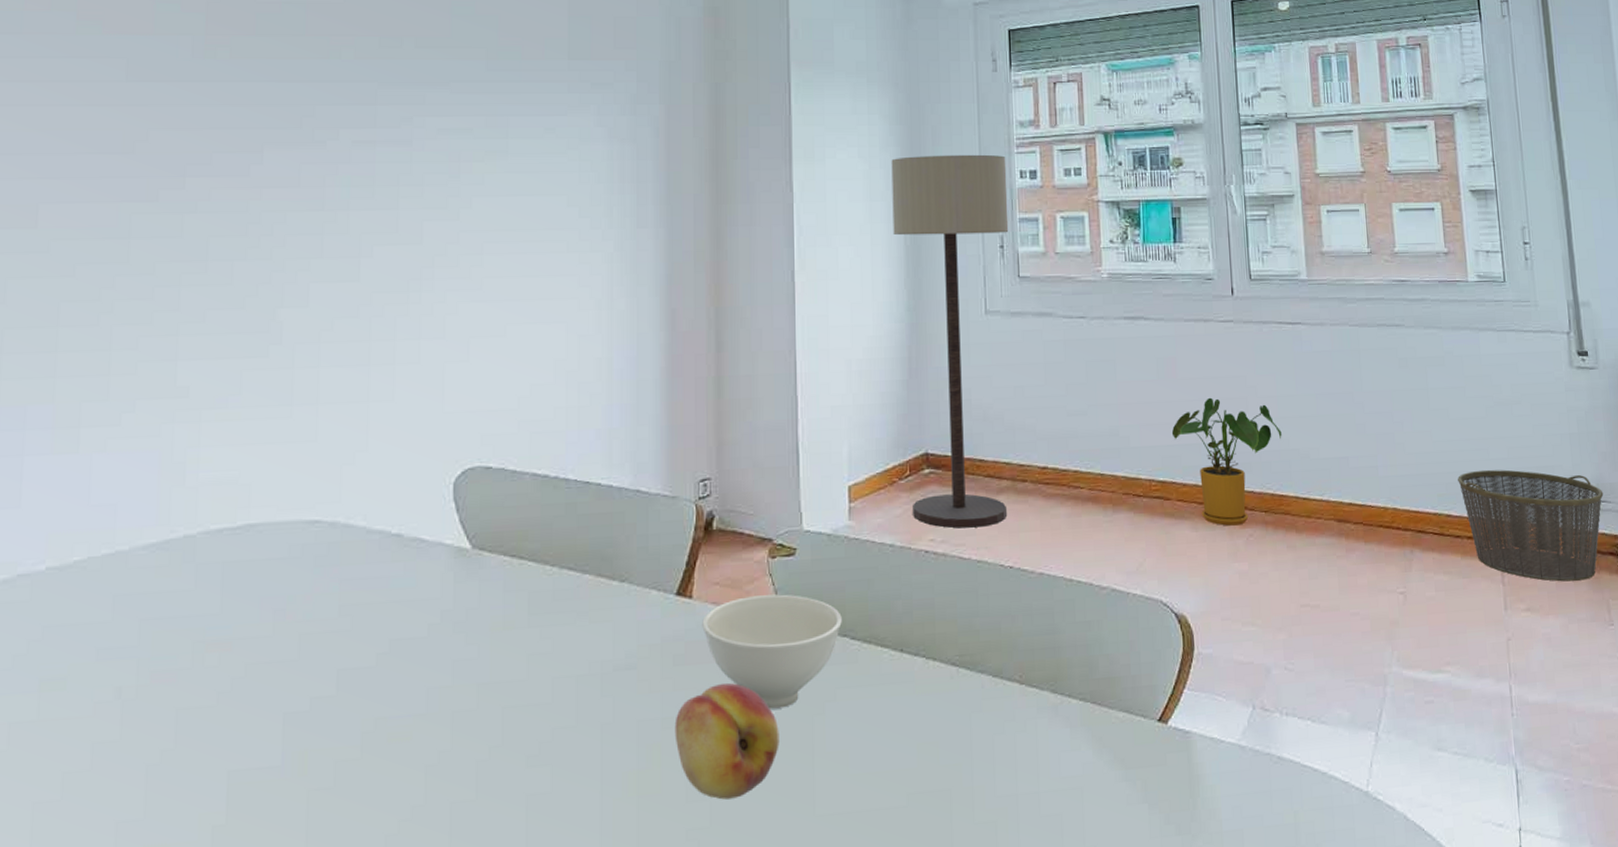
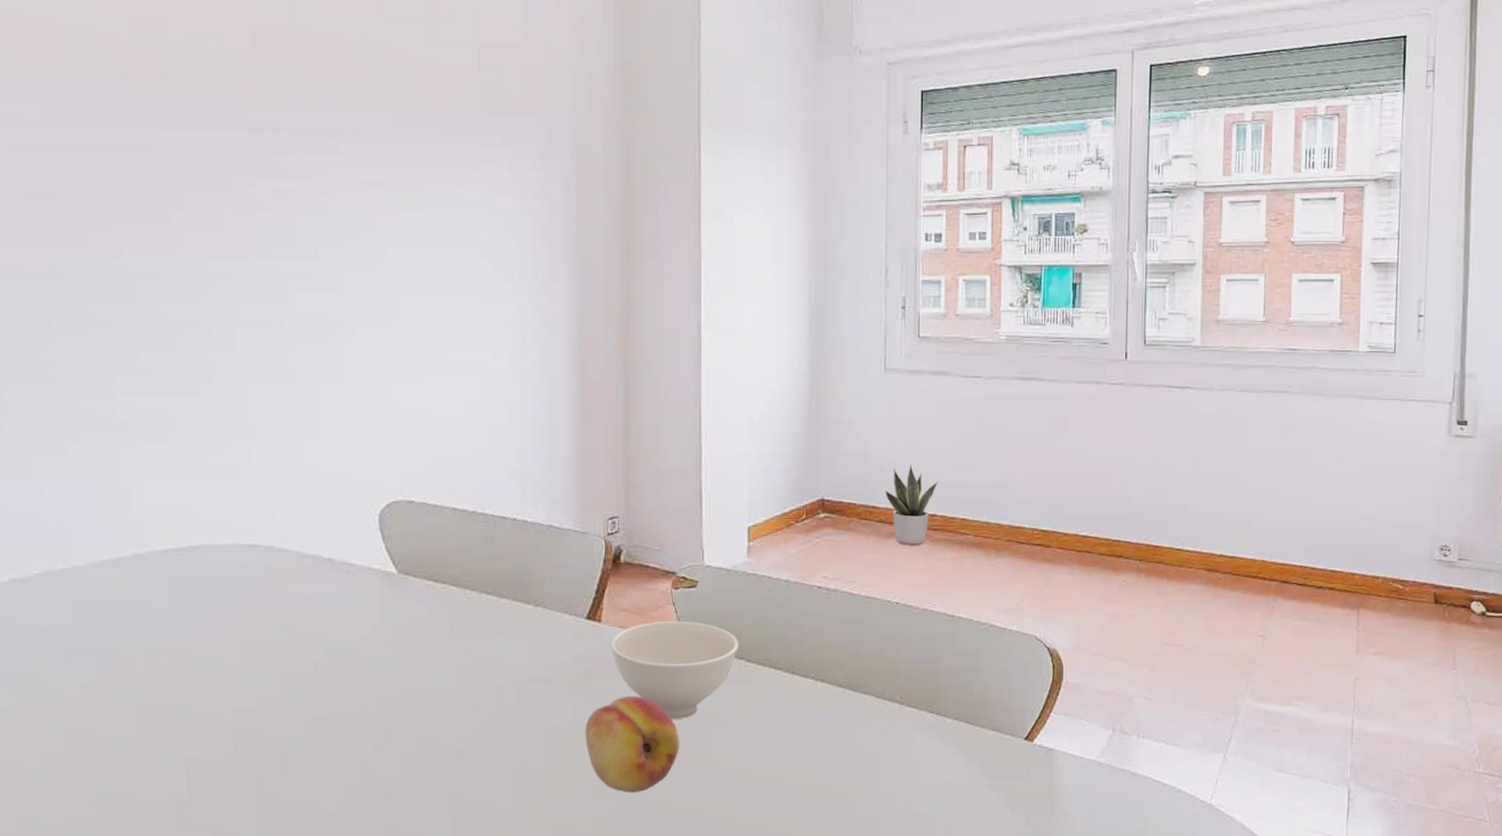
floor lamp: present [891,154,1009,529] -> none [798,216,912,568]
potted plant: none [992,412,1048,503] -> present [885,464,939,546]
house plant: present [1171,397,1282,526] -> none [1056,455,1162,572]
basket: present [1458,469,1604,582] -> none [1326,528,1464,630]

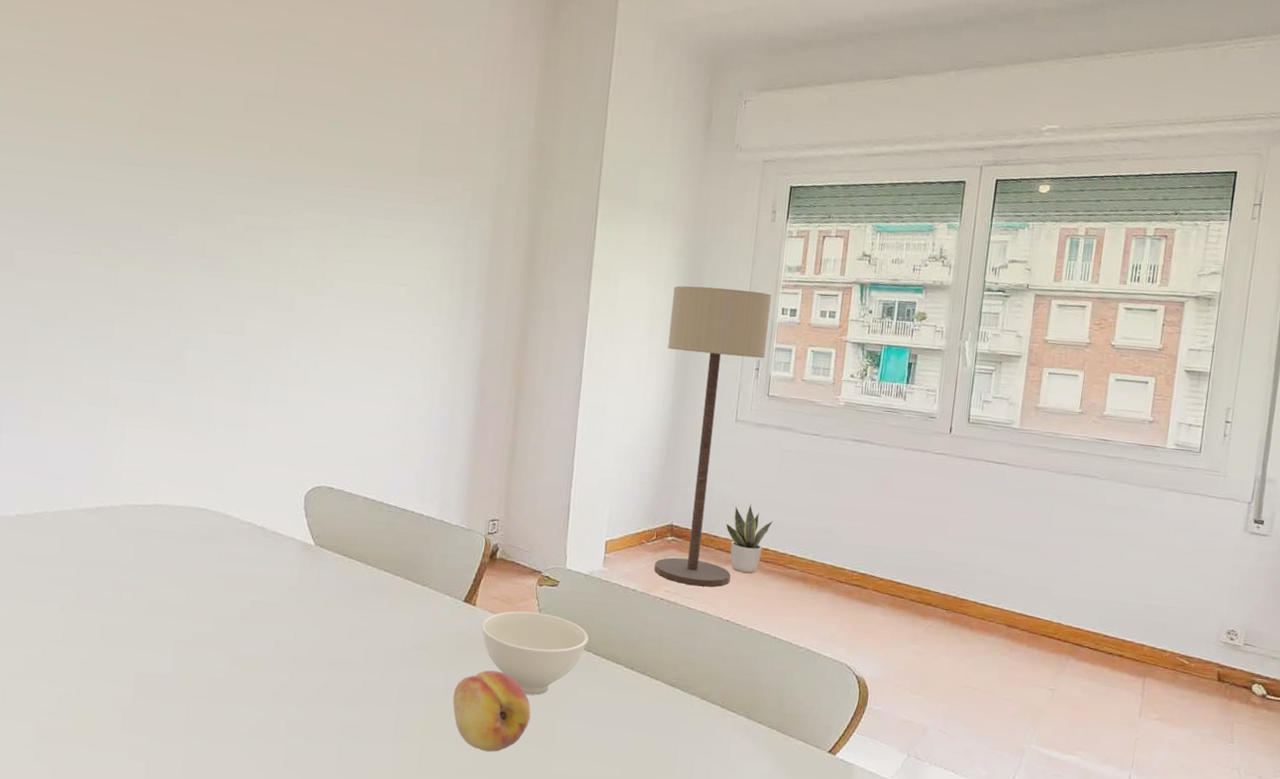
floor lamp: none [798,216,912,568] -> present [654,286,772,587]

